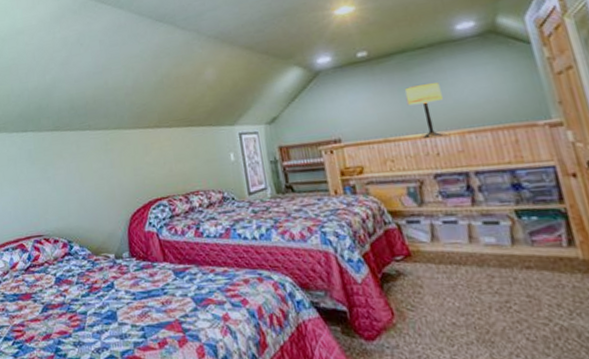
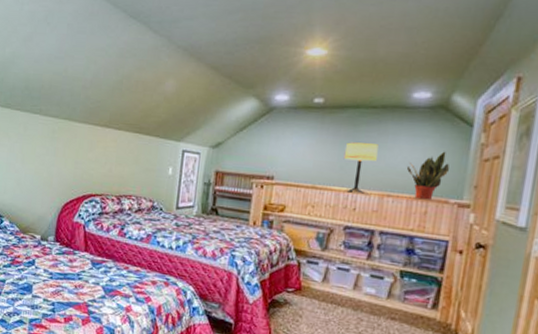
potted plant: none [477,74,524,129] -> present [406,151,449,200]

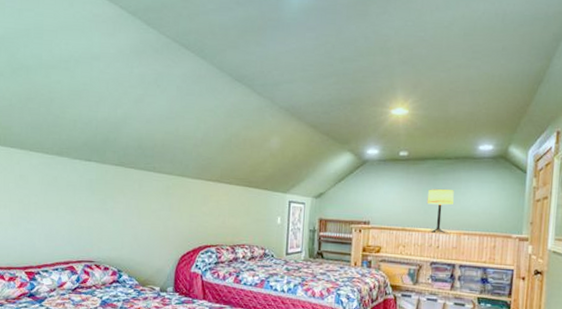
potted plant: present [406,151,449,200] -> none [477,194,510,236]

